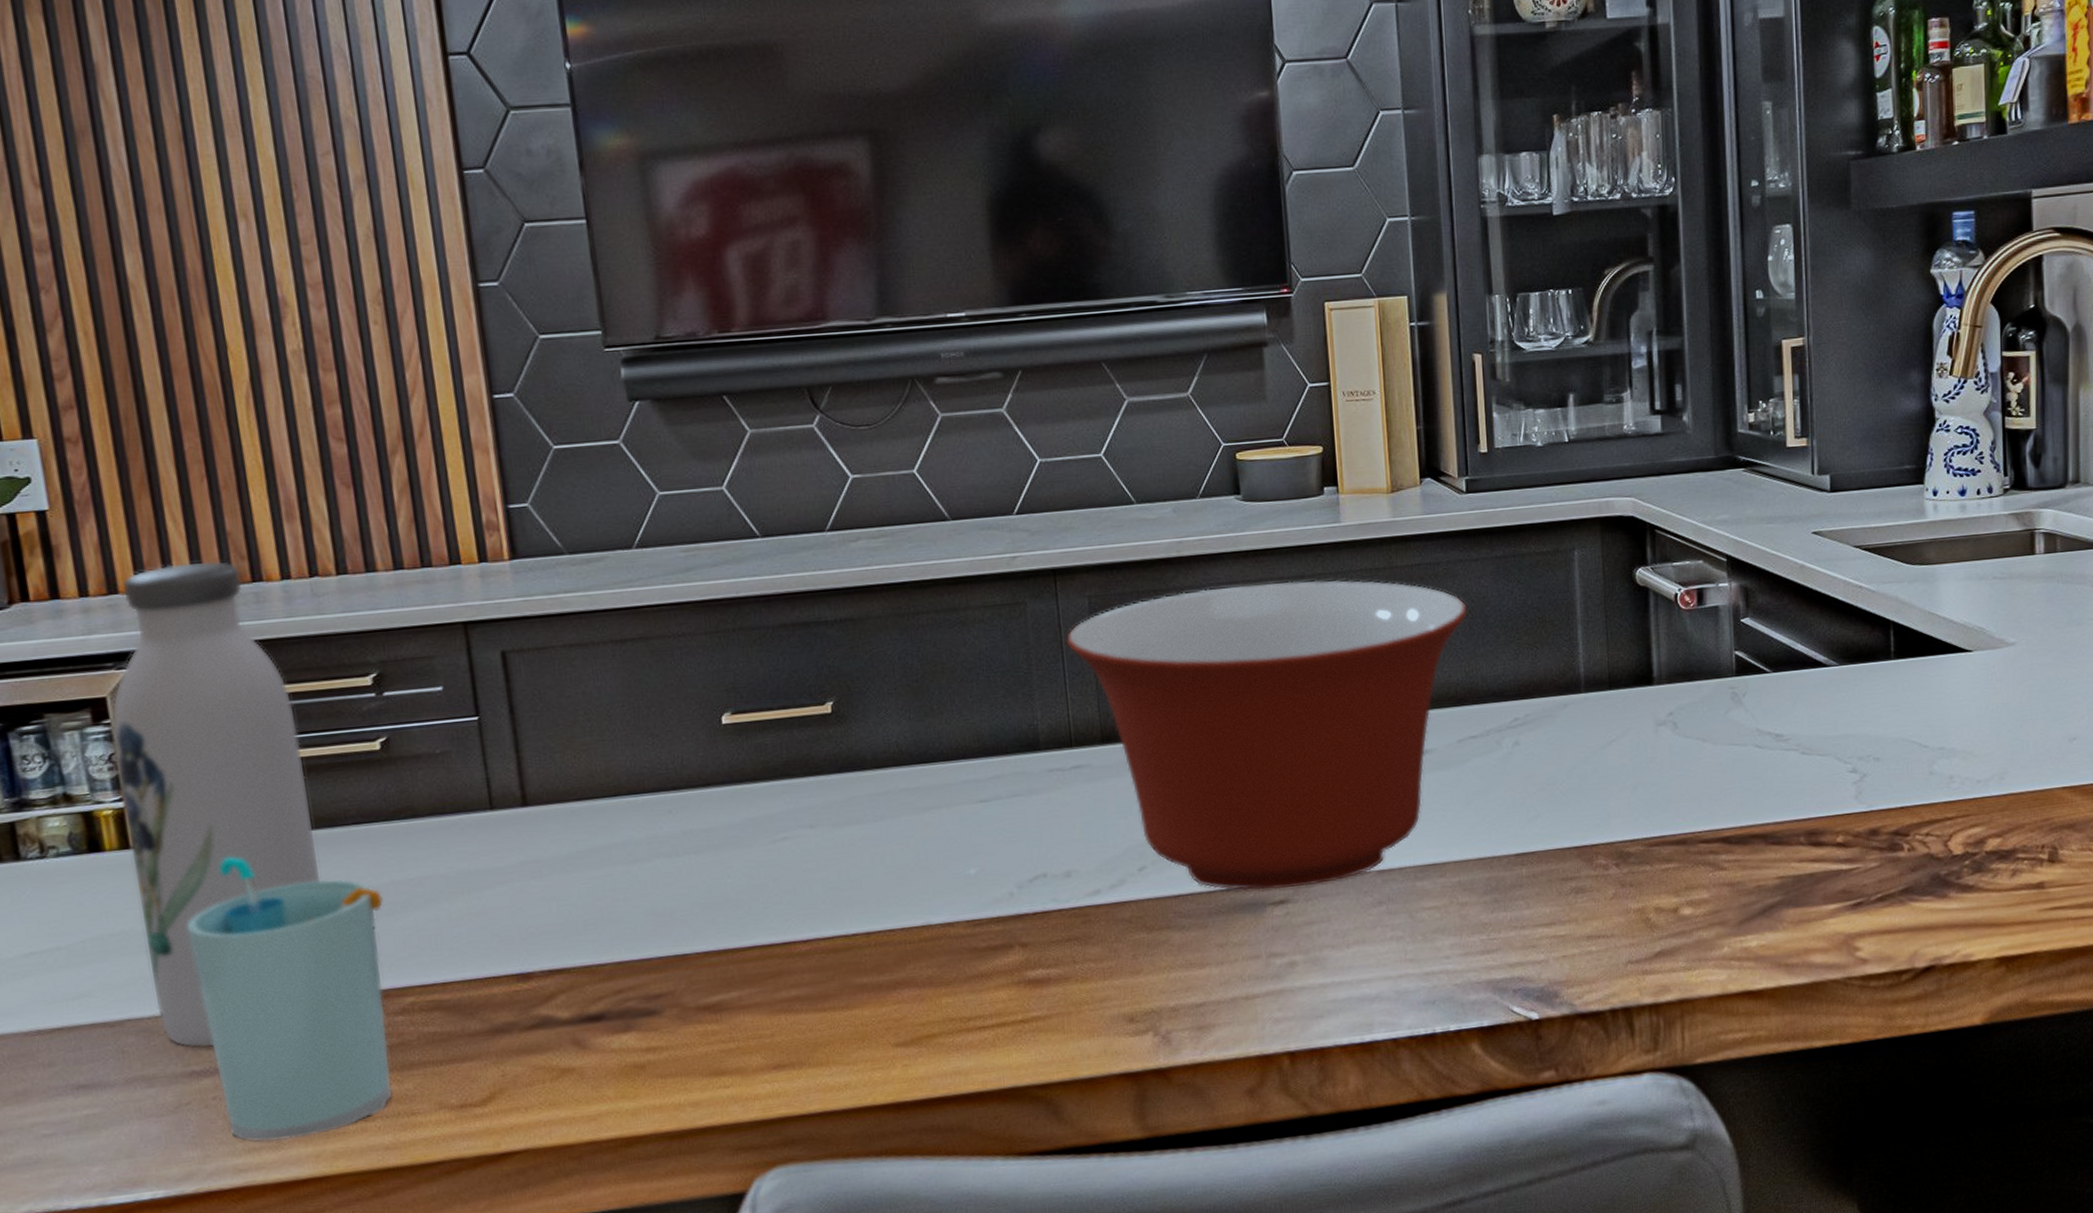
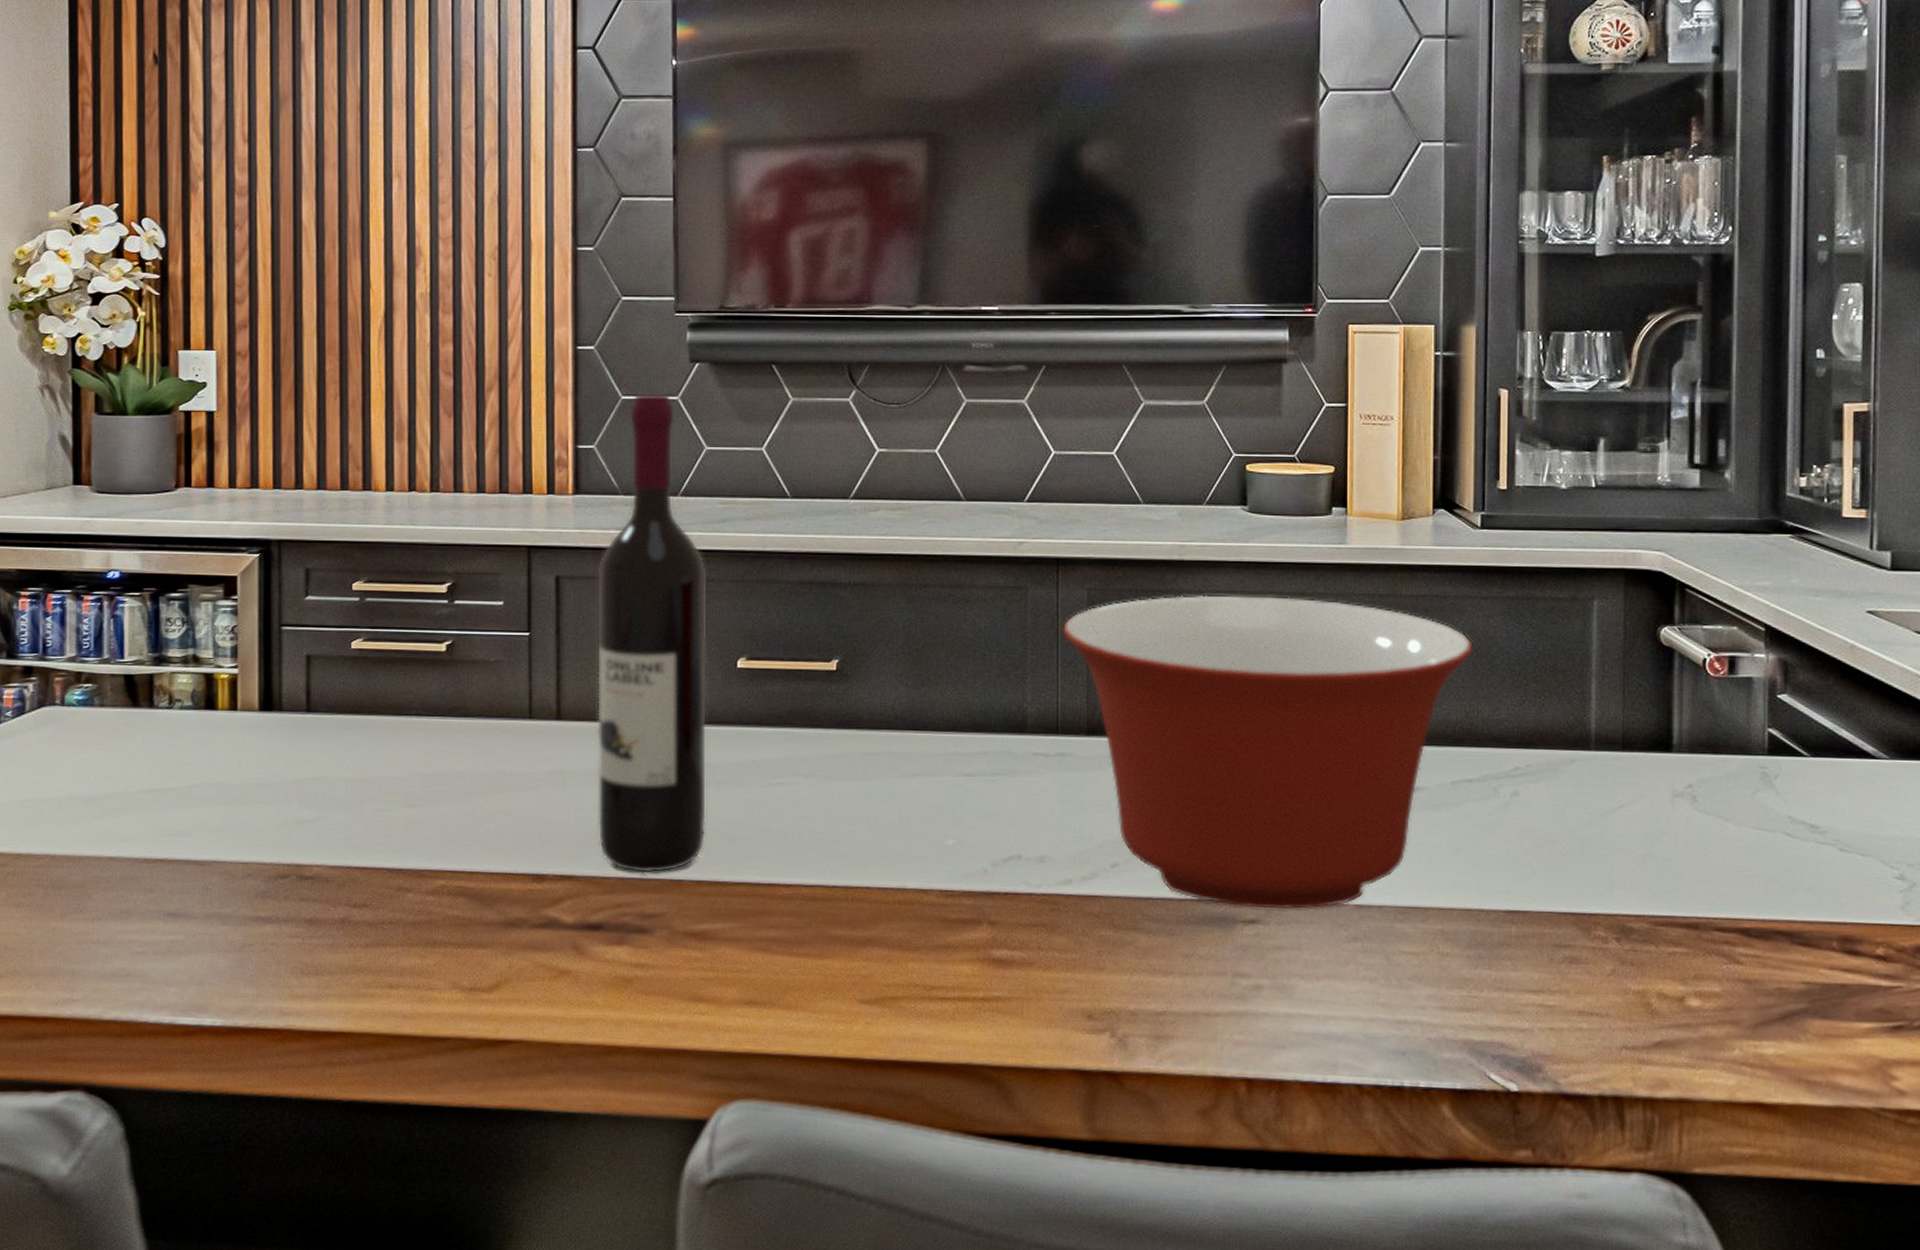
water bottle: present [112,561,322,1048] -> none [238,468,384,898]
cup: present [187,856,392,1143] -> none [271,729,430,993]
wine bottle: none [549,437,709,955] -> present [598,392,707,873]

